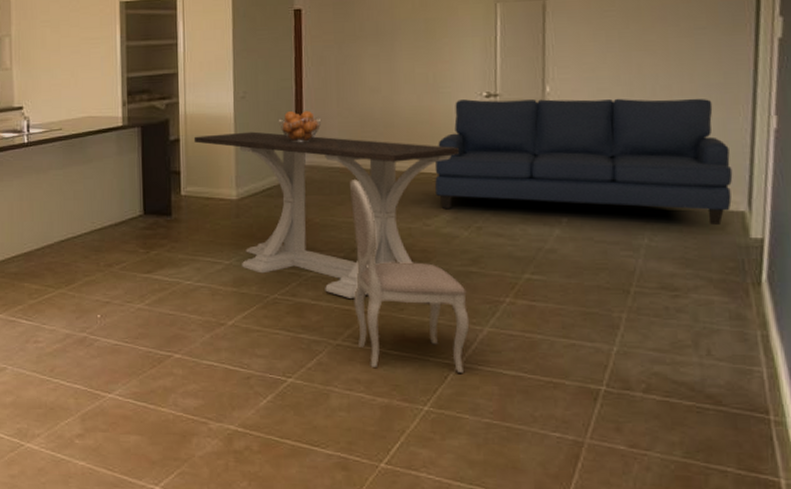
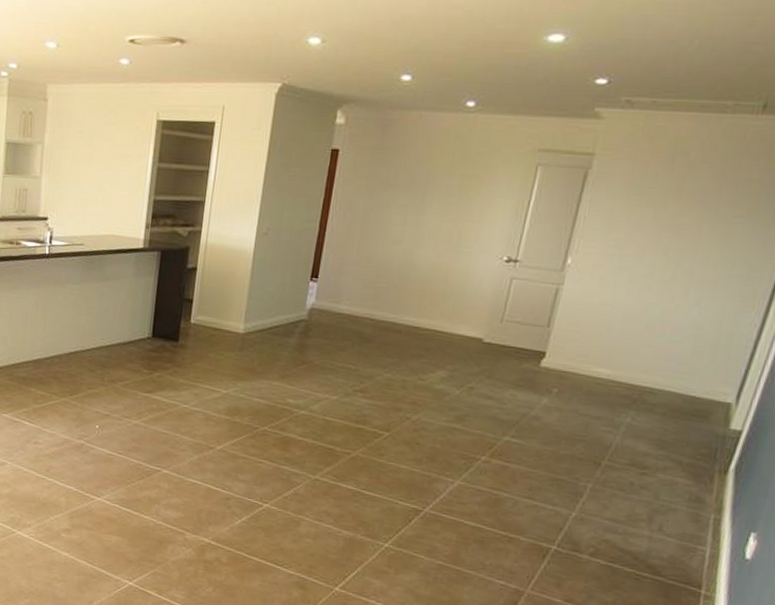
dining table: present [193,131,459,298] -> none [210,267,468,439]
fruit basket: present [278,111,322,143] -> none [296,253,340,287]
dining chair: present [349,178,470,373] -> none [334,327,446,518]
sofa: present [434,98,733,225] -> none [436,261,734,413]

